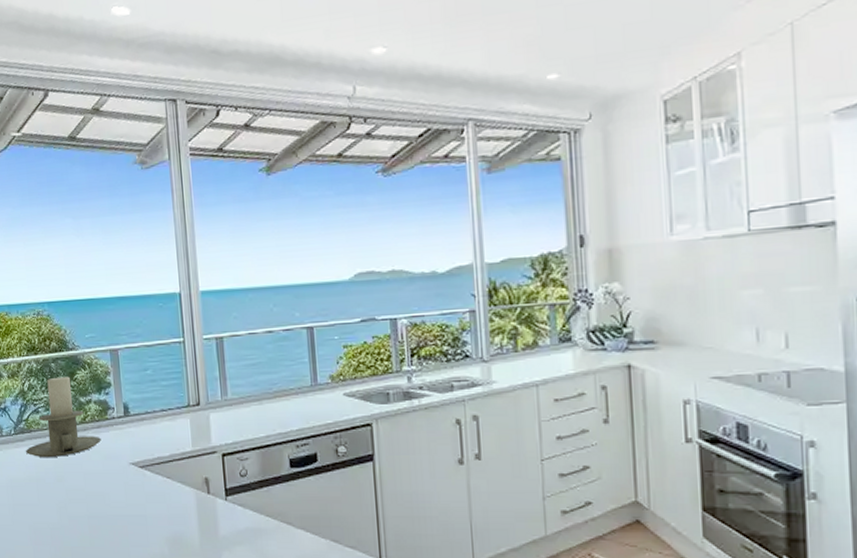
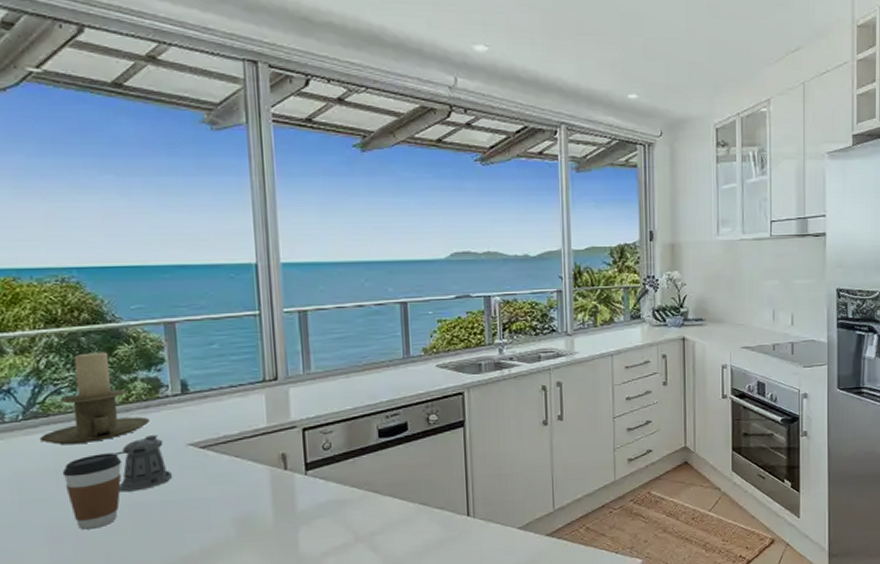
coffee cup: none [41,467,82,534] -> present [62,453,122,530]
pepper shaker: none [77,452,119,504] -> present [115,434,172,492]

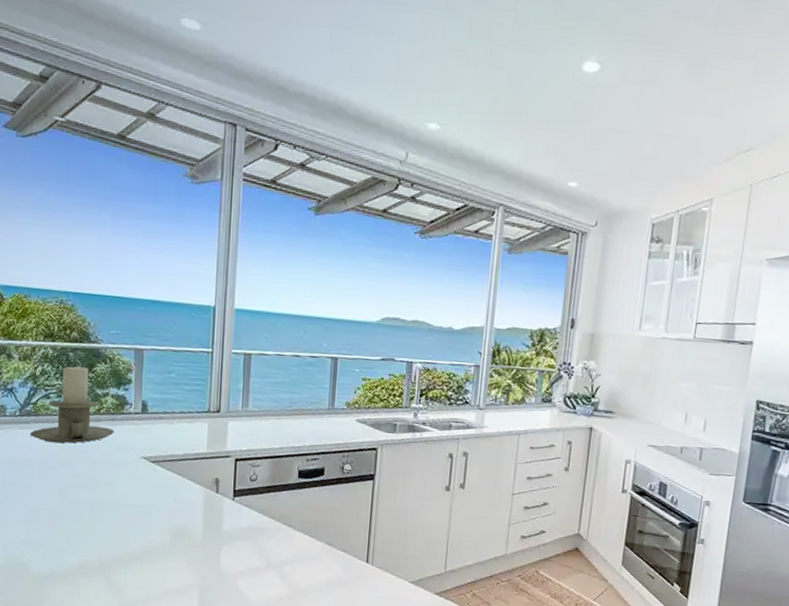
coffee cup: present [62,453,122,530] -> none [43,453,89,517]
pepper shaker: present [115,434,172,492] -> none [84,444,126,491]

